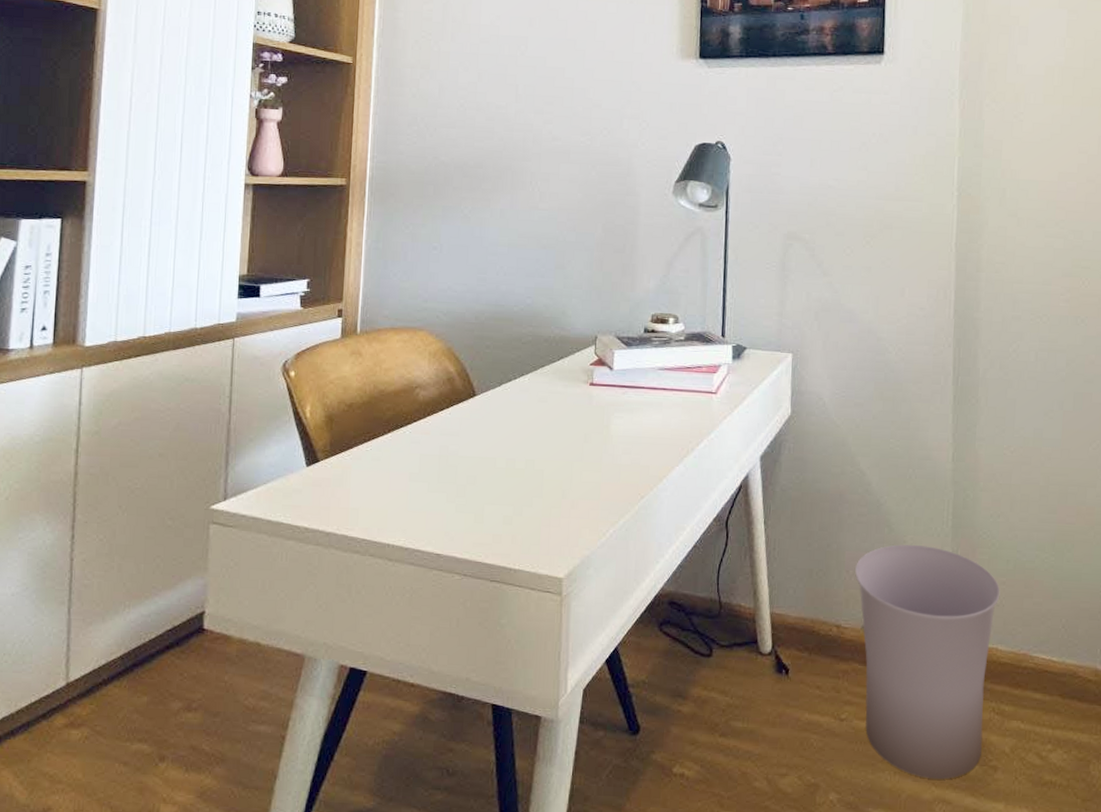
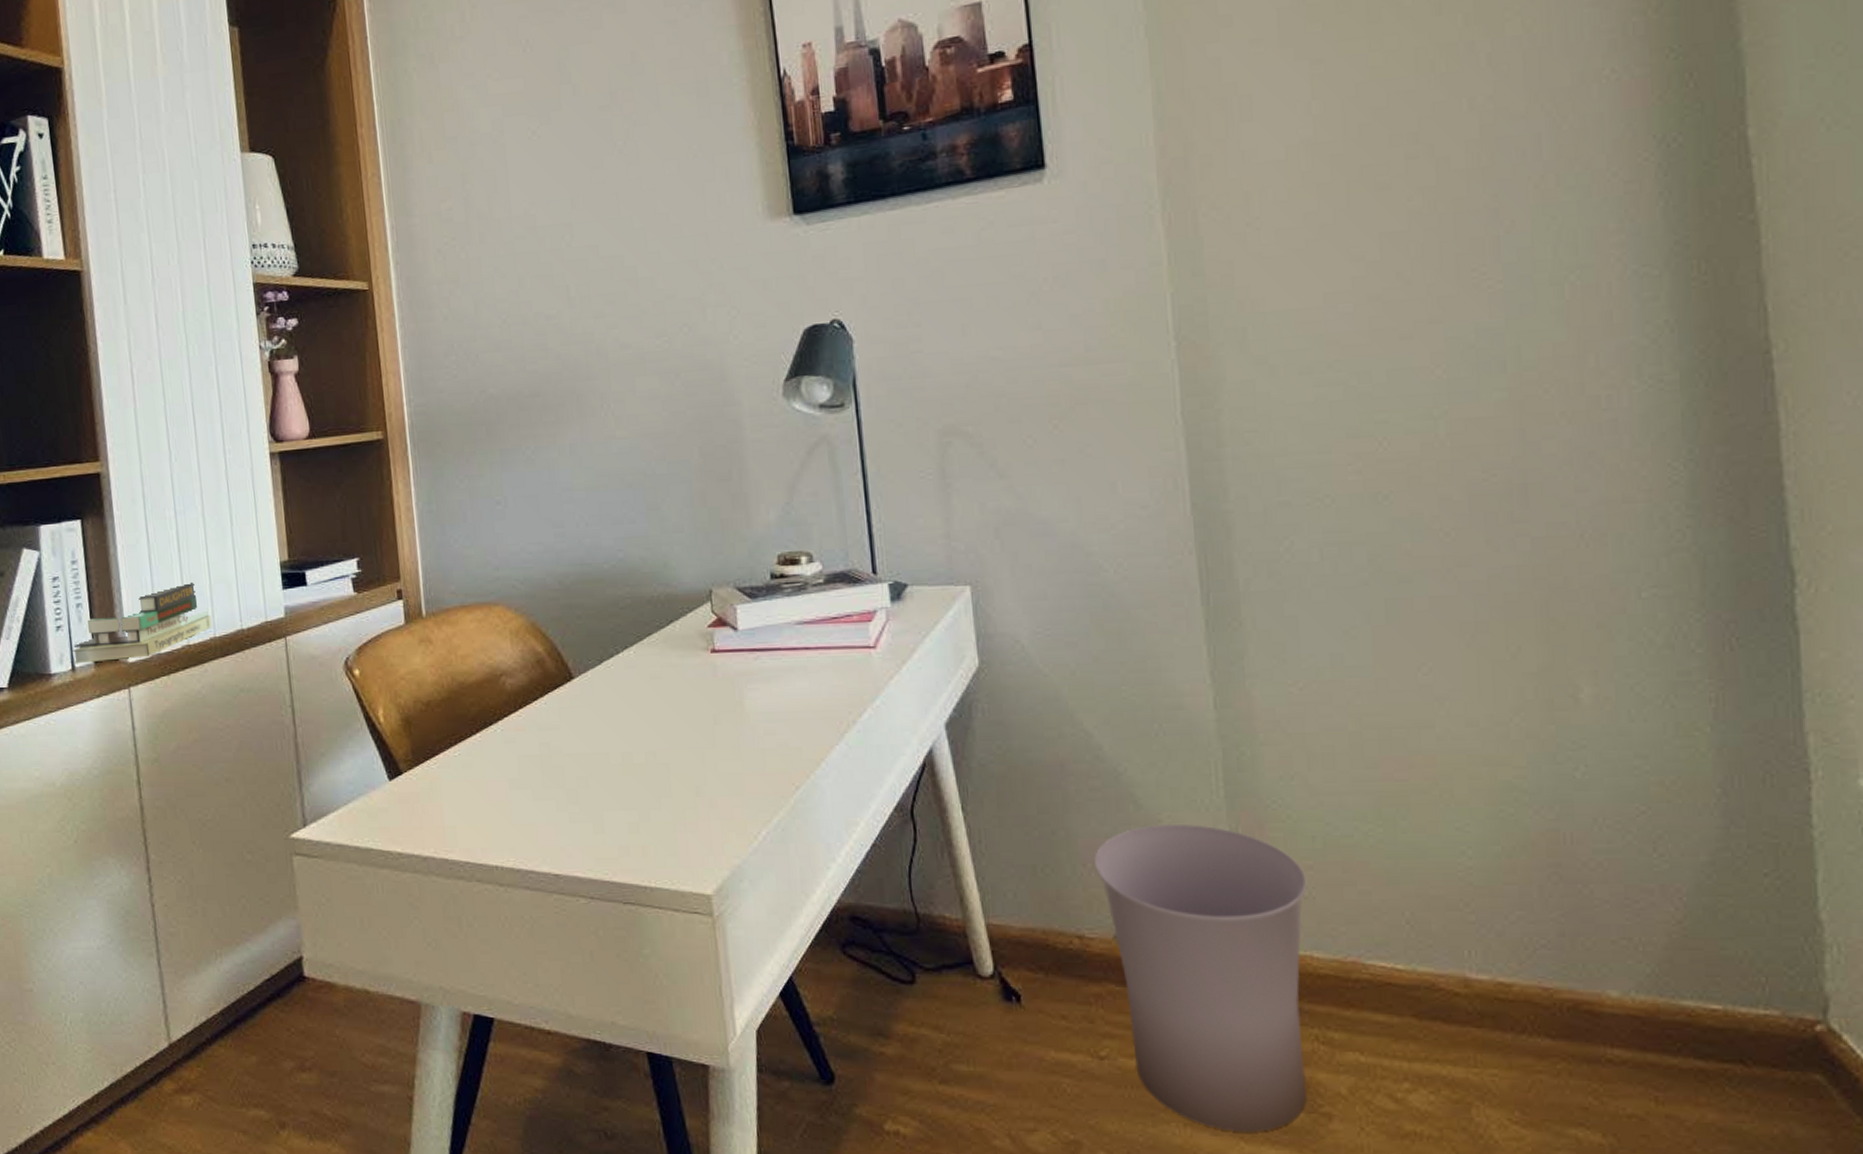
books: none [33,284,169,344] -> present [72,583,212,664]

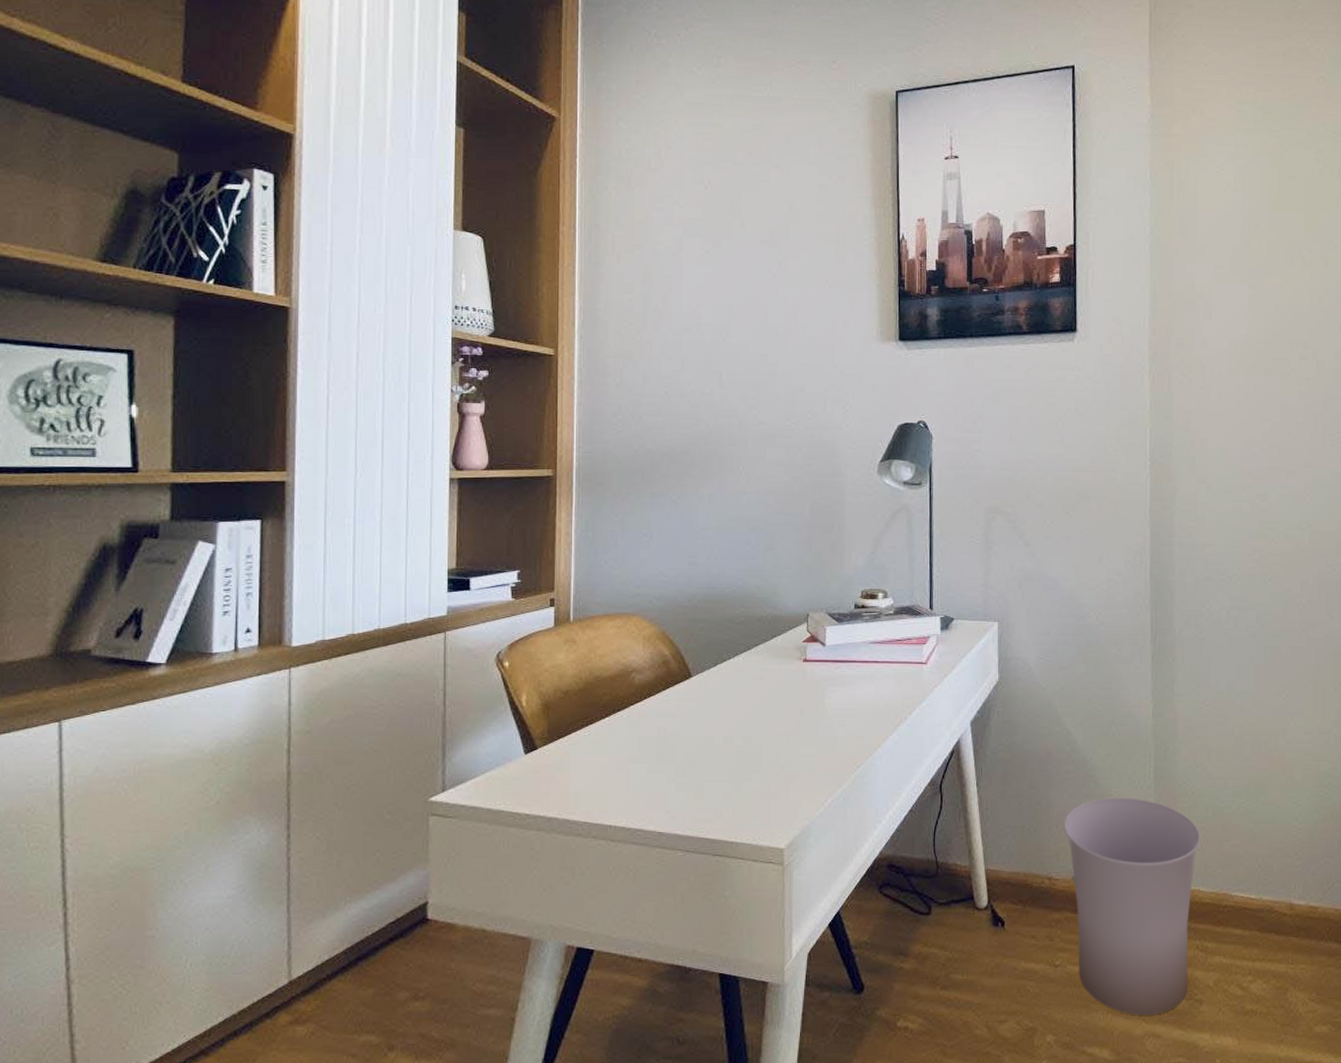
books: present [72,583,212,664] -> none [237,581,378,645]

